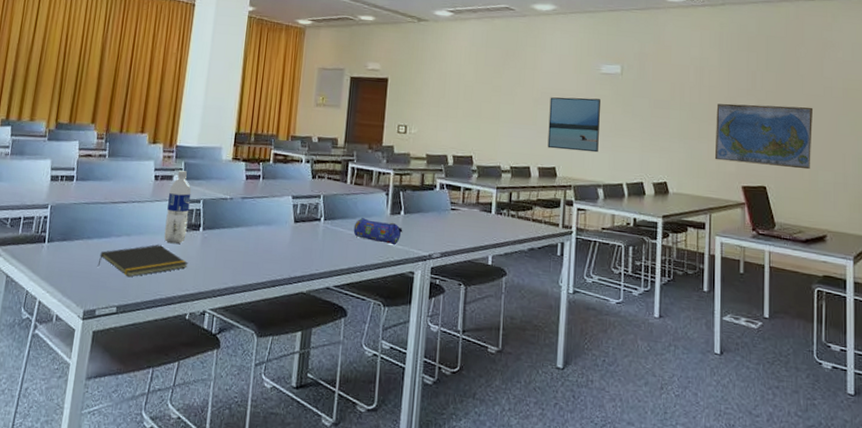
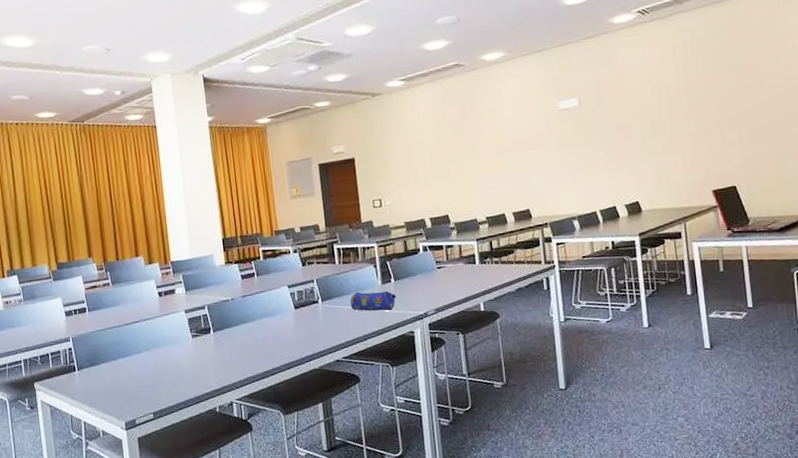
notepad: present [97,245,189,277] -> none [127,353,208,387]
water bottle: present [164,170,192,244] -> none [174,283,200,350]
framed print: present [547,97,600,153] -> none [513,135,568,193]
world map: present [714,103,814,170] -> none [677,99,777,171]

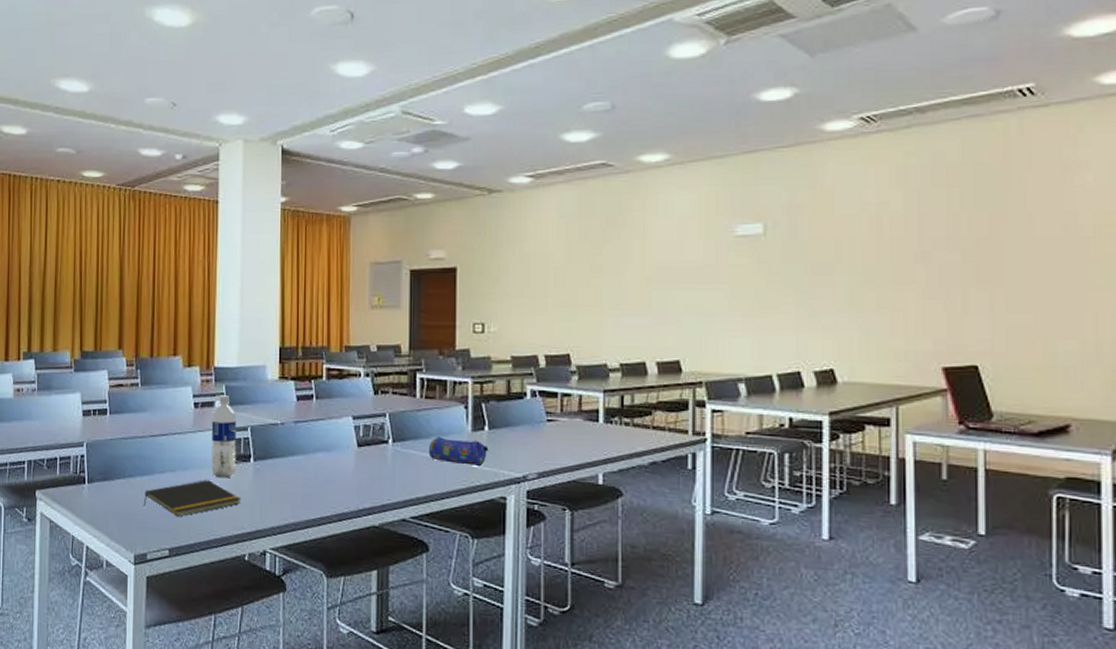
notepad: none [127,353,208,387] -> present [143,480,242,517]
water bottle: none [174,283,200,350] -> present [211,395,237,478]

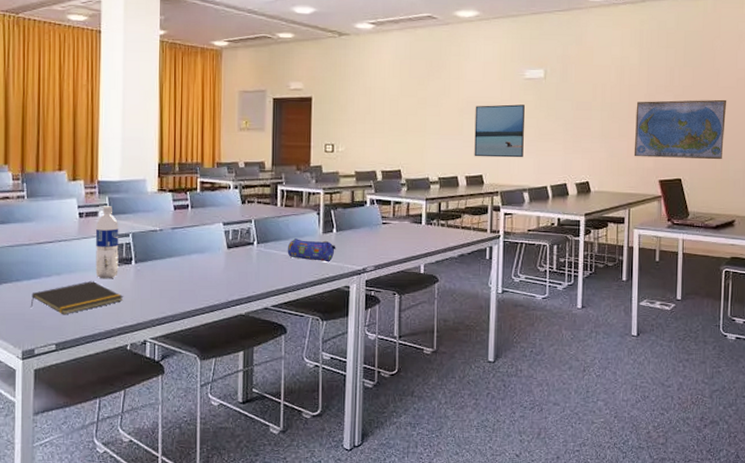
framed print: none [667,269,737,338] -> present [474,104,525,158]
world map: none [901,254,1049,339] -> present [634,99,727,160]

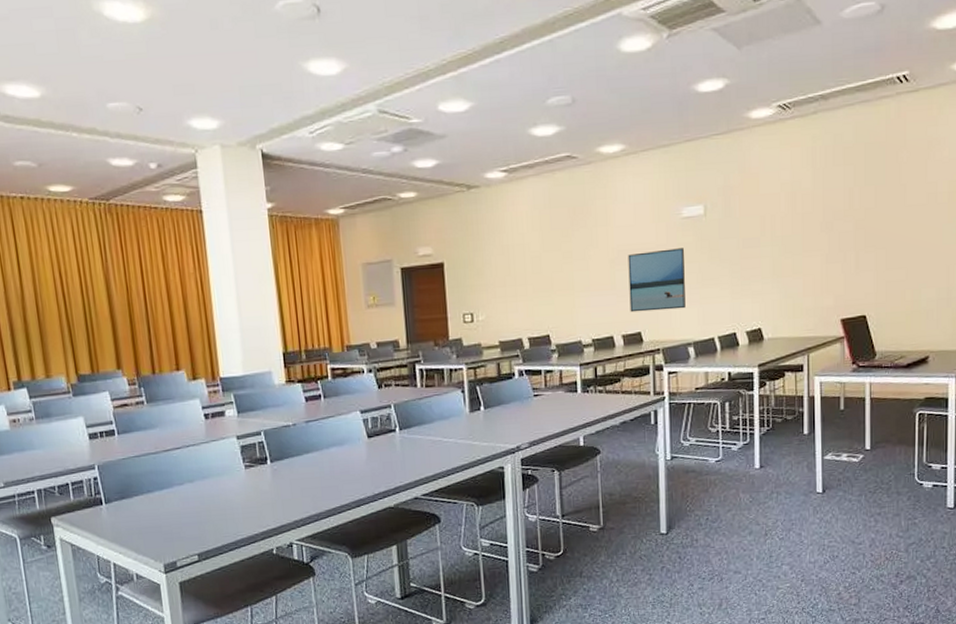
notepad: present [30,281,124,315] -> none [165,486,263,524]
water bottle: present [96,206,119,279] -> none [224,404,254,483]
pencil case: present [287,239,336,262] -> none [432,420,486,443]
world map: present [634,99,727,160] -> none [810,219,916,295]

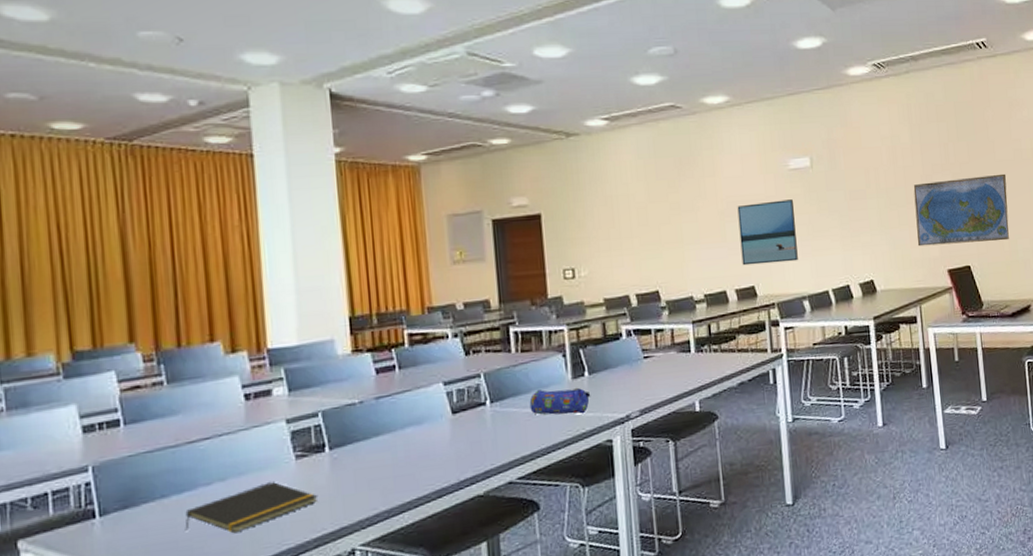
notepad: none [165,486,263,524] -> present [185,482,318,534]
pencil case: none [432,420,486,443] -> present [529,387,591,415]
world map: none [810,219,916,295] -> present [913,173,1009,247]

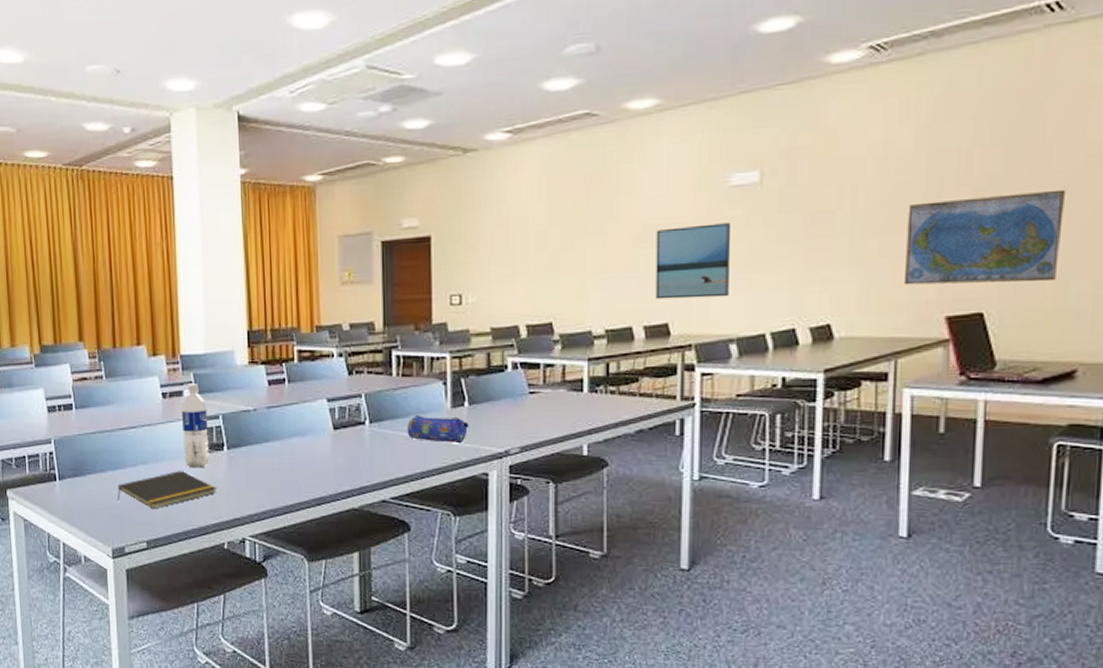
water bottle: none [270,380,308,478] -> present [182,384,209,468]

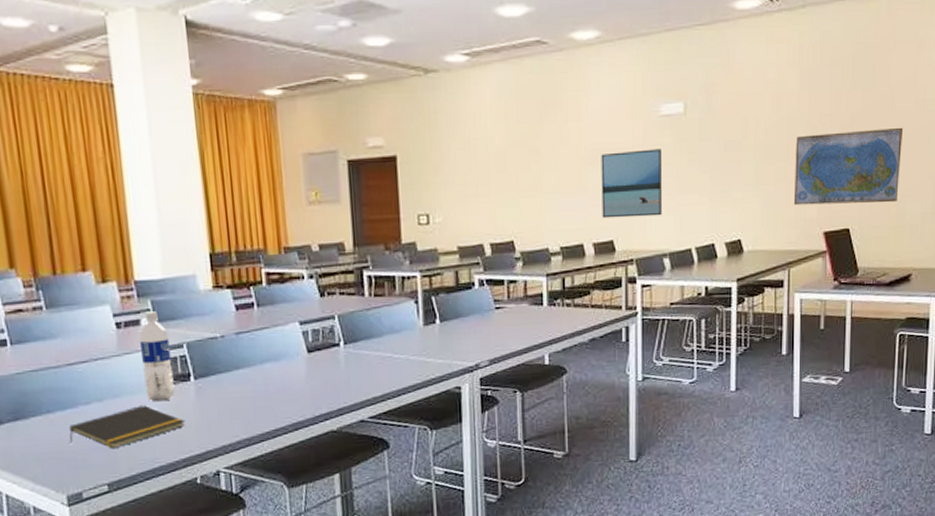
pencil case: present [407,415,469,444] -> none [381,334,442,361]

